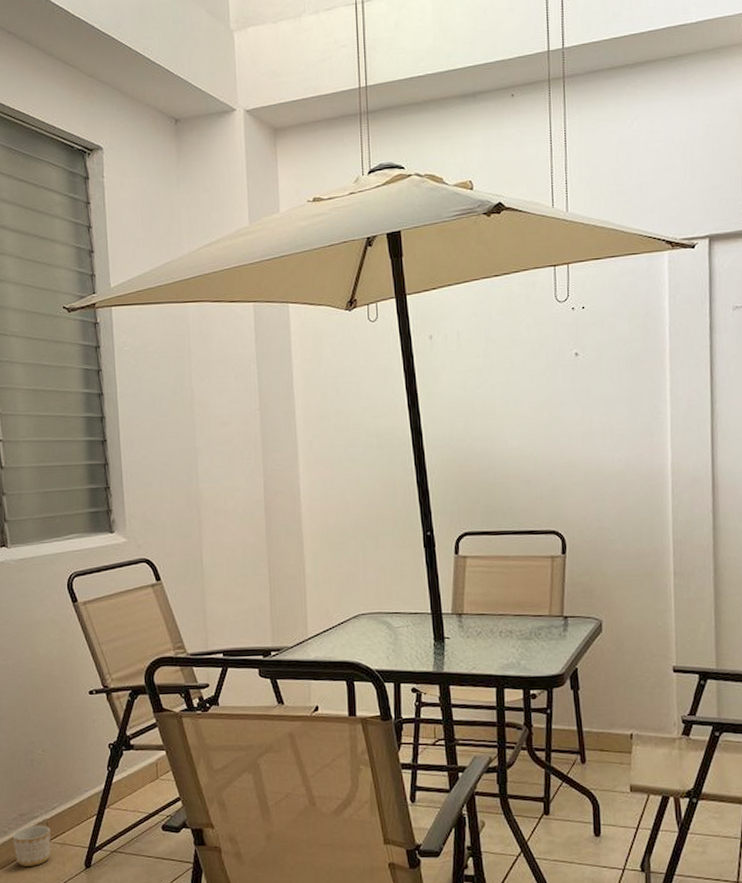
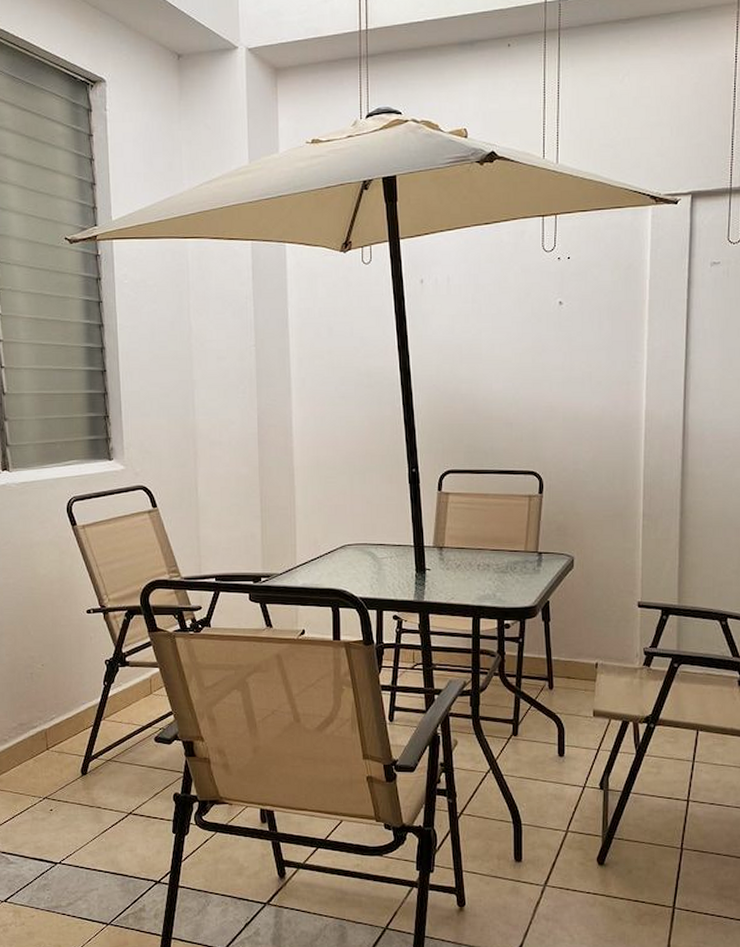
planter: present [12,825,51,866] -> none [12,734,49,772]

